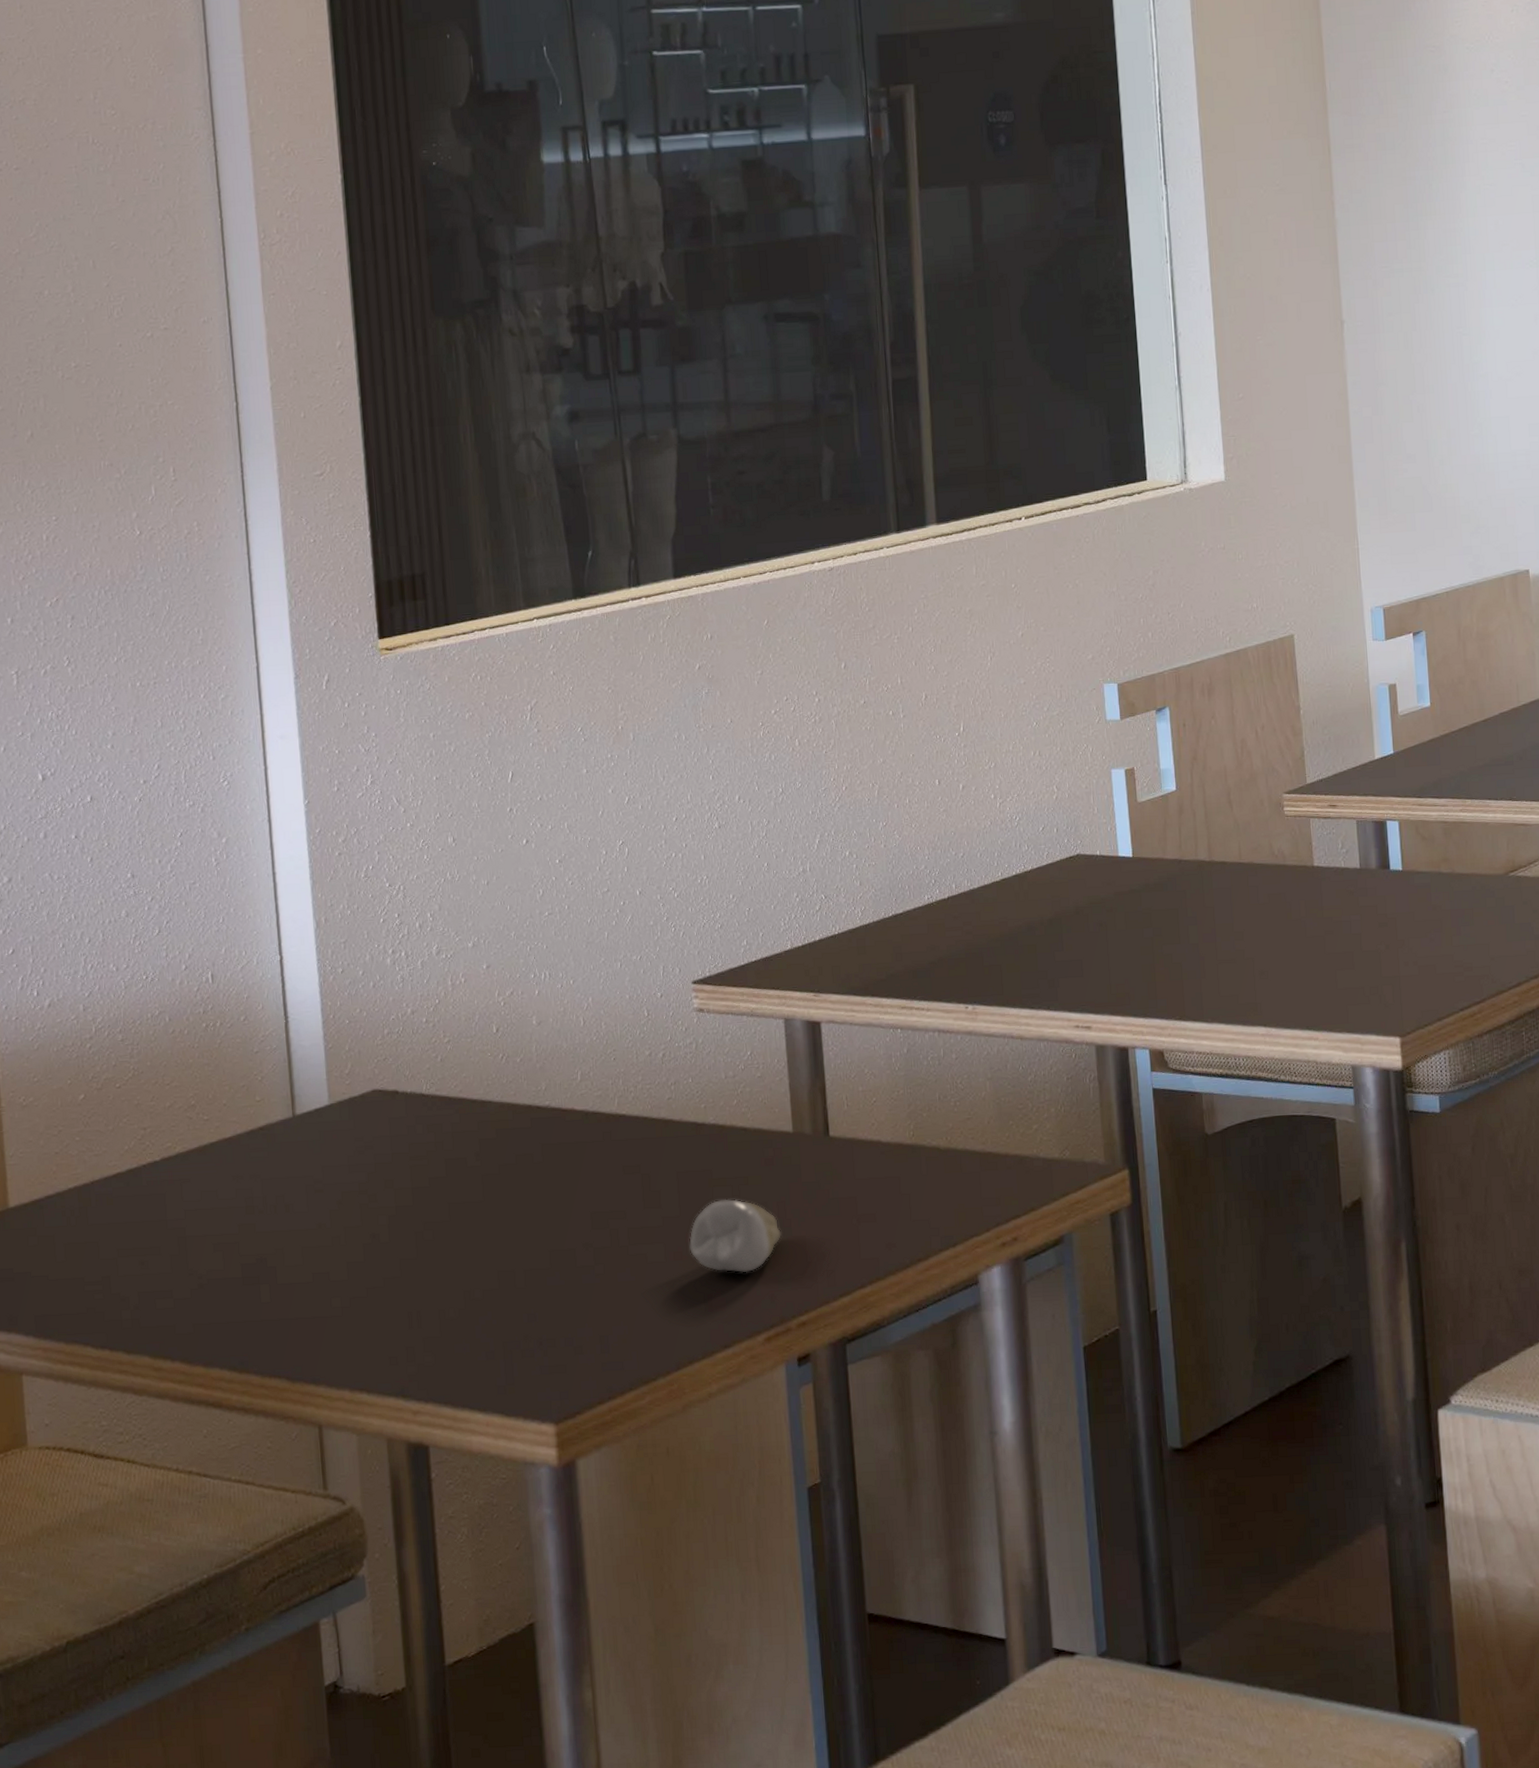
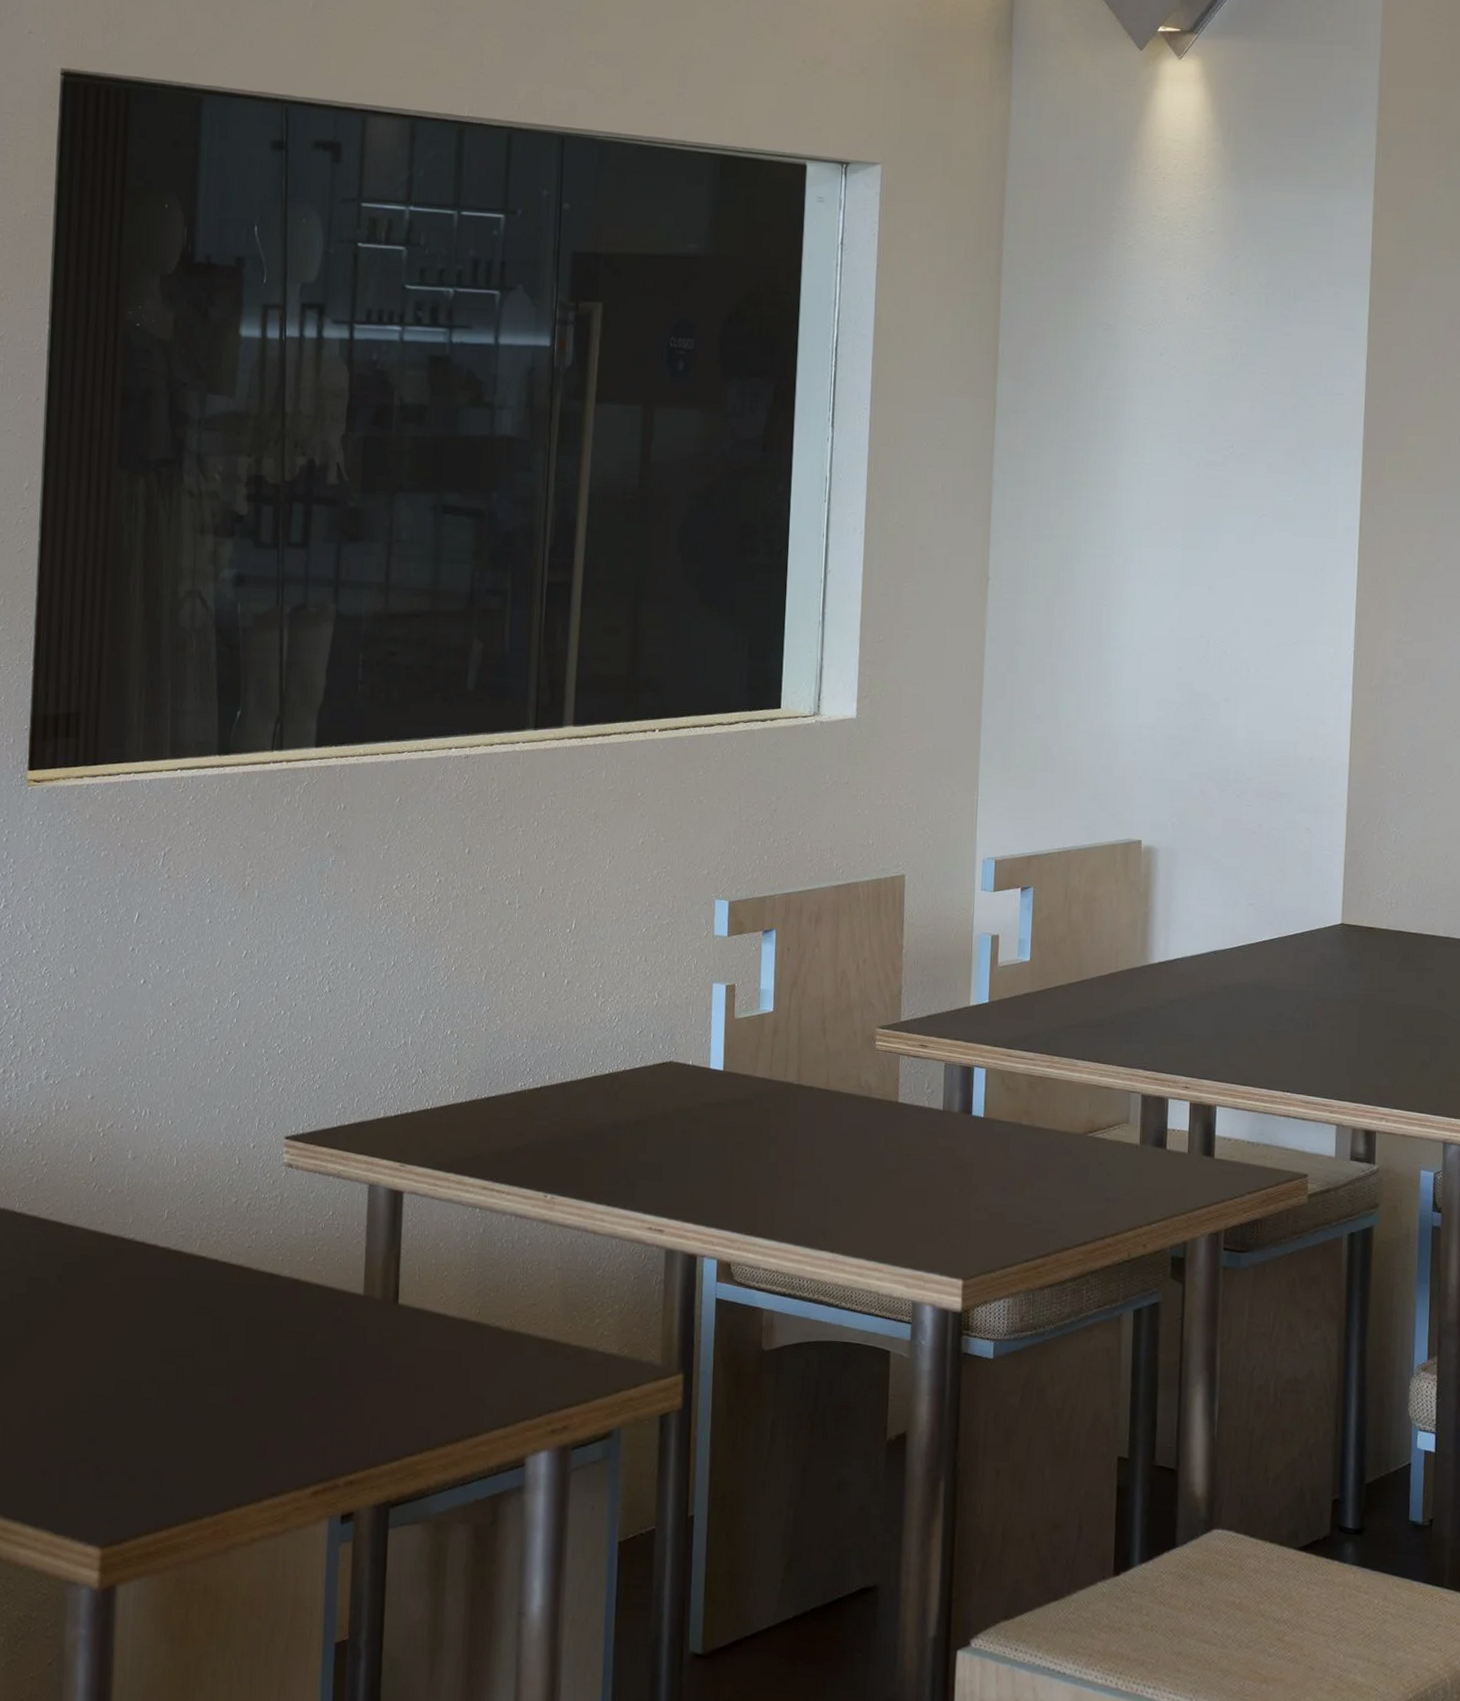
tooth: present [689,1199,782,1273] -> none [251,1351,340,1426]

